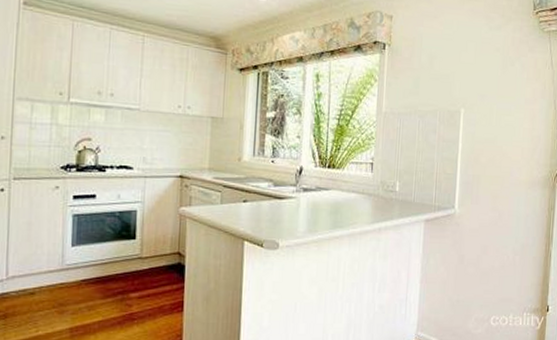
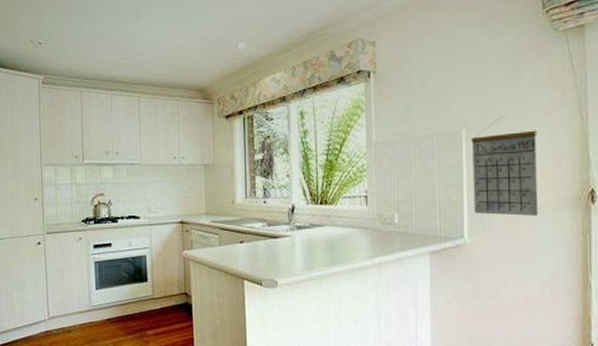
calendar: none [465,100,521,193] -> present [471,116,539,217]

